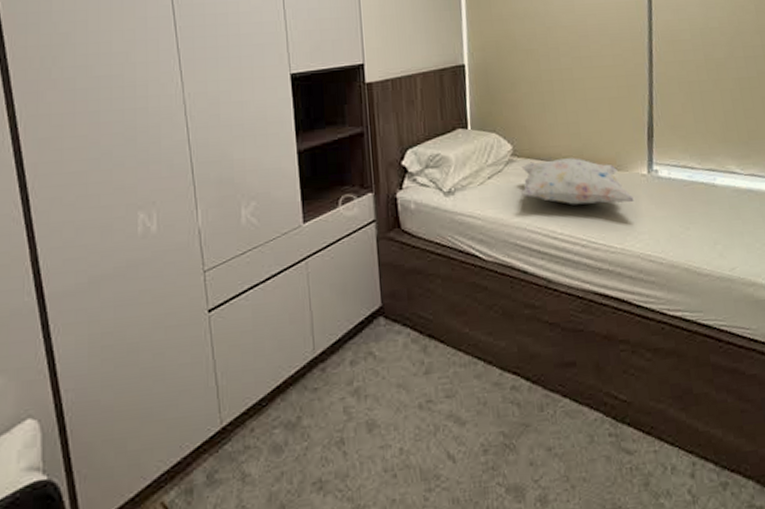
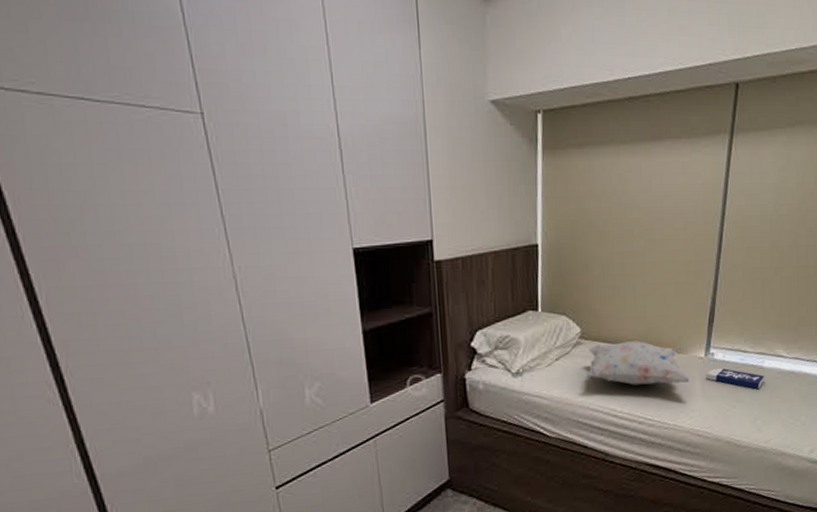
book: none [651,185,720,210] -> present [706,368,765,390]

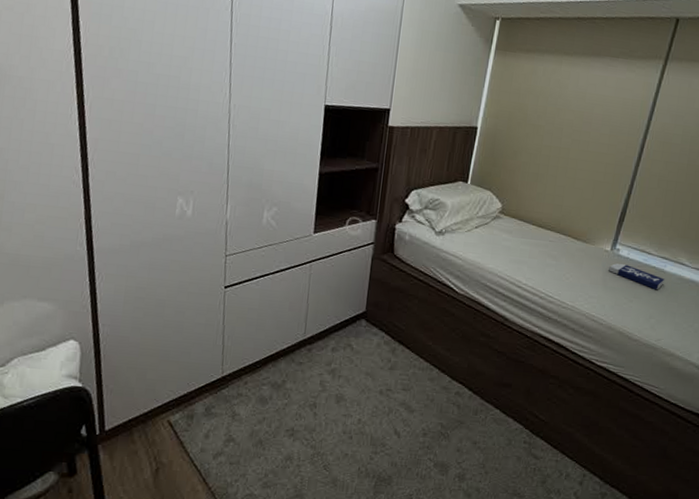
decorative pillow: present [584,341,691,386] -> none [498,222,594,271]

